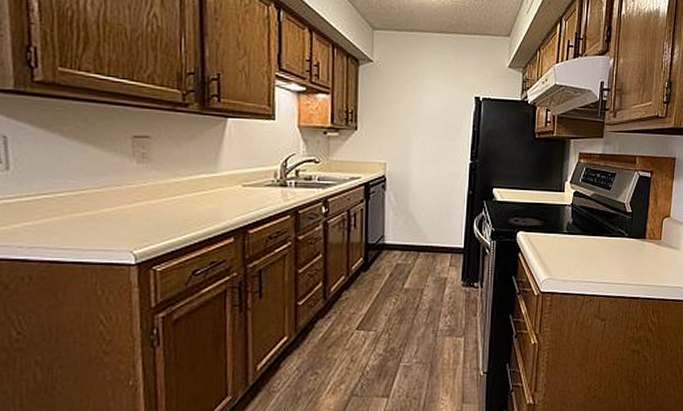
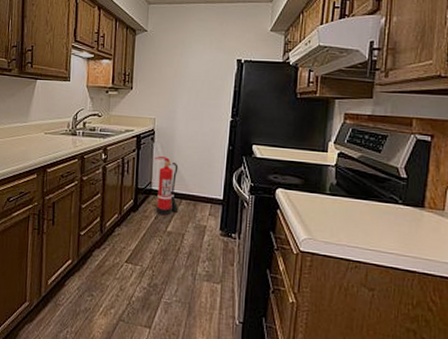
fire extinguisher: none [387,206,416,272] -> present [154,156,179,216]

